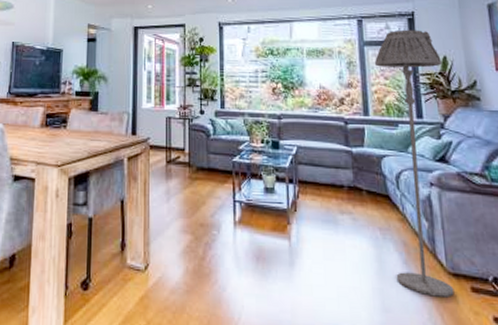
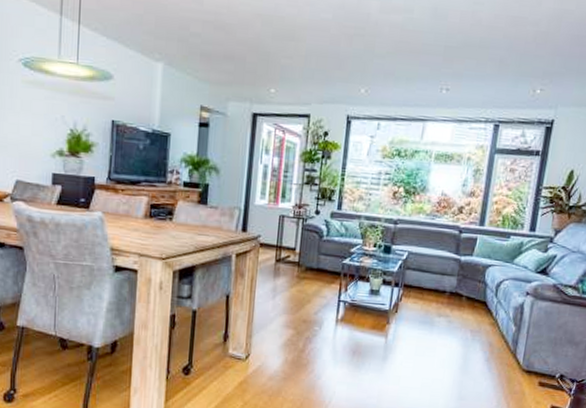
floor lamp: present [375,29,455,298] -> none [476,139,568,390]

